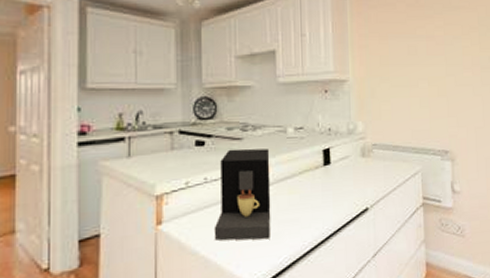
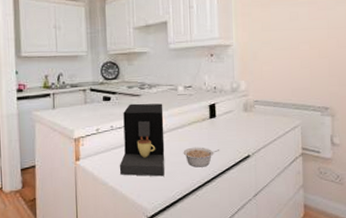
legume: none [293,200,335,226] -> present [183,147,220,168]

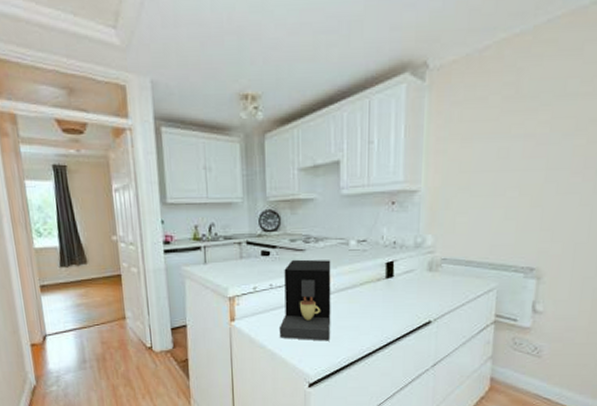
legume: present [183,147,220,168] -> none [352,310,396,333]

